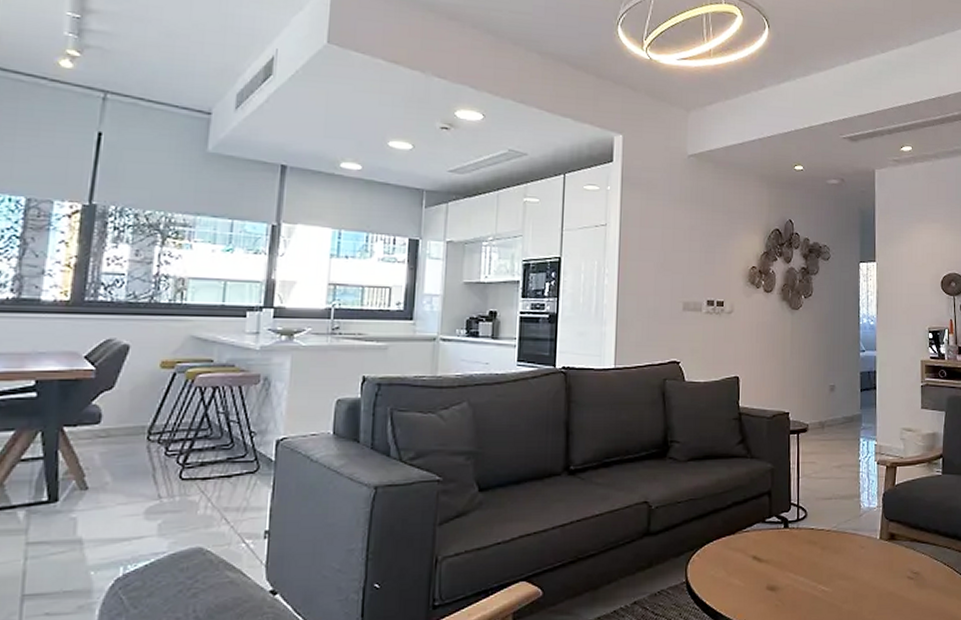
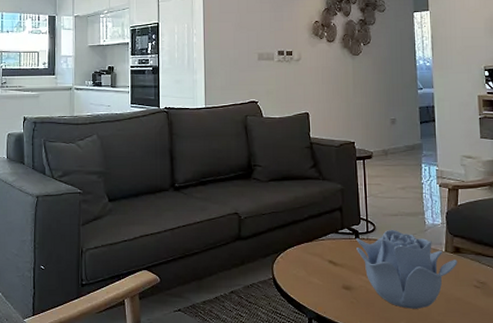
decorative bowl: none [785,515,892,609] -> present [356,229,458,309]

